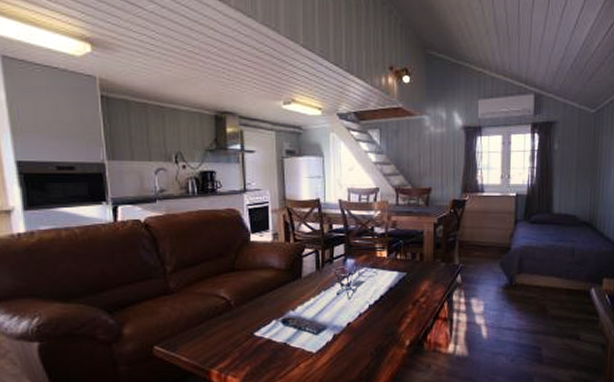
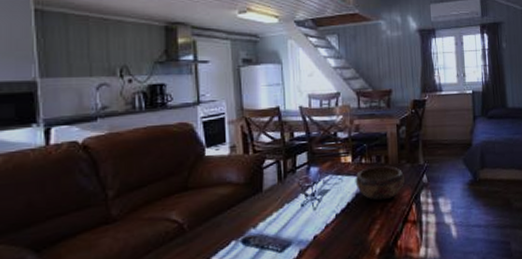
decorative bowl: none [389,263,438,296] -> present [355,166,404,201]

